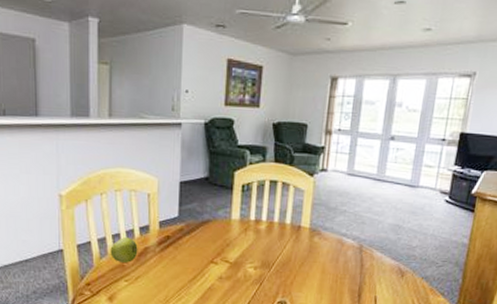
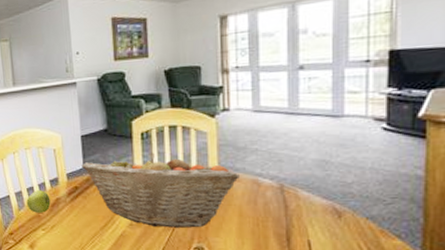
fruit basket: none [176,207,327,283] -> present [81,154,239,228]

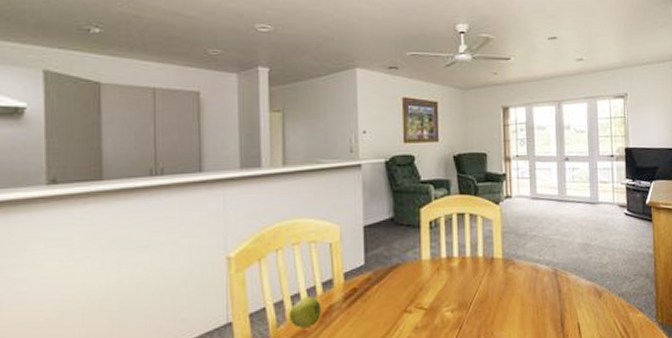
fruit basket: present [81,154,239,228] -> none [362,244,521,328]

